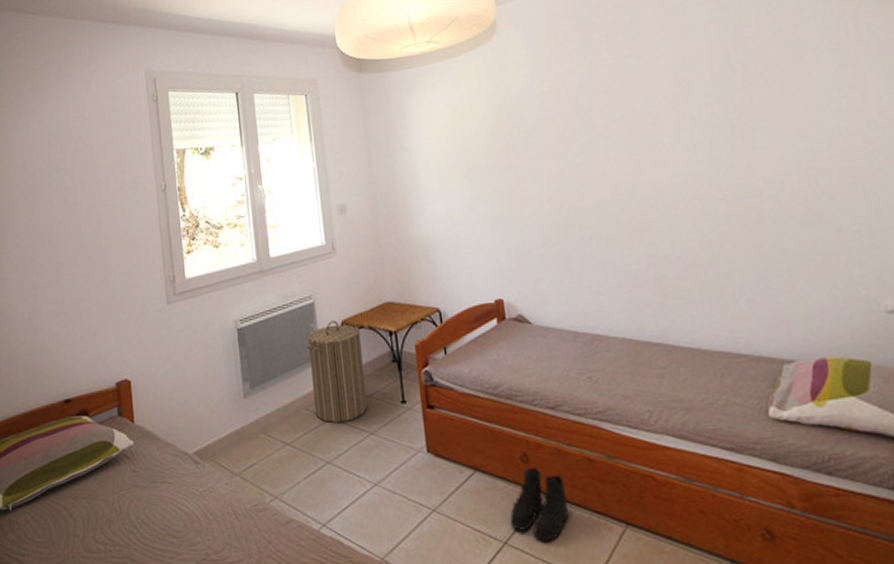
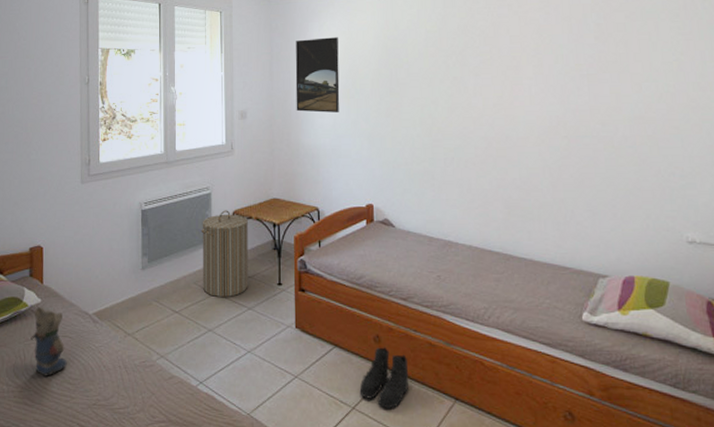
teddy bear: none [125,450,169,531] -> present [30,307,67,376]
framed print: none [394,110,452,200] -> present [295,37,340,113]

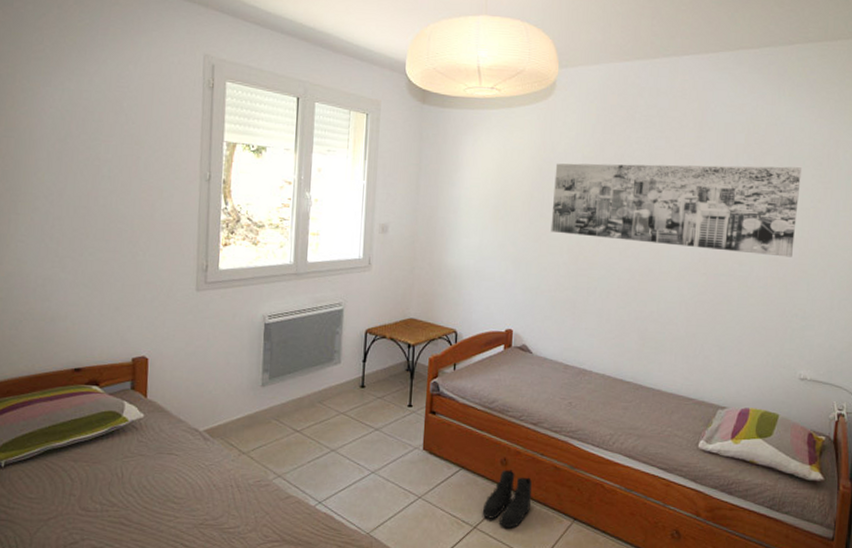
teddy bear: present [30,307,67,376] -> none [130,422,172,495]
laundry hamper: present [201,210,248,297] -> none [328,328,381,417]
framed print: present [295,37,340,113] -> none [441,153,492,233]
wall art: none [400,21,660,114] -> present [550,163,801,257]

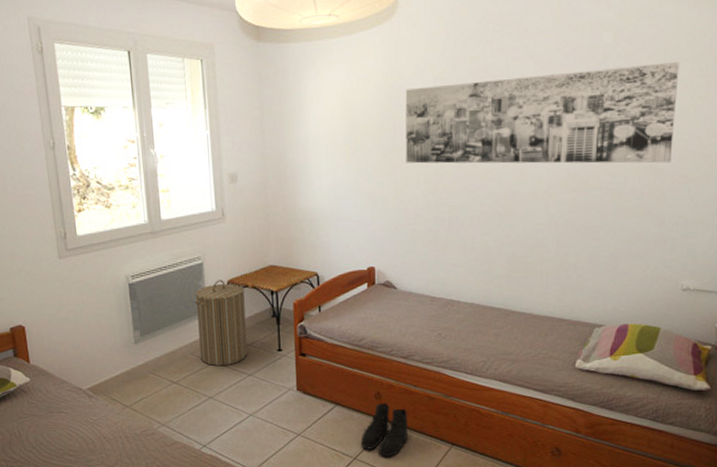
laundry hamper: none [328,328,381,417] -> present [194,280,248,366]

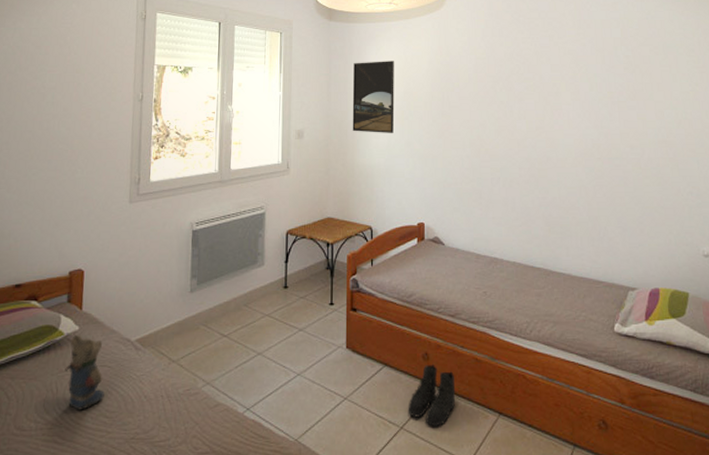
teddy bear: none [23,386,65,451] -> present [65,335,105,410]
laundry hamper: present [194,280,248,366] -> none [253,230,301,319]
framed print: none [289,87,339,173] -> present [352,61,395,133]
wall art: present [405,62,679,164] -> none [452,55,680,138]

